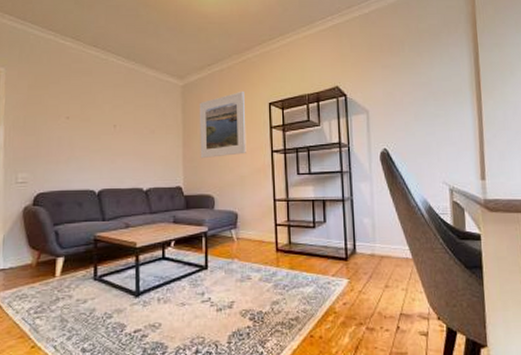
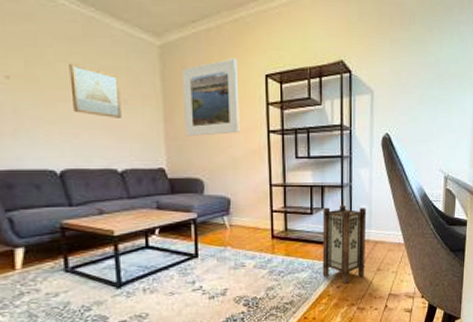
wall art: none [112,104,150,145] -> present [69,63,122,118]
lantern: none [325,219,372,301] -> present [322,206,367,284]

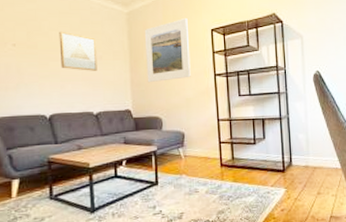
lantern: present [322,206,367,284] -> none [264,135,306,207]

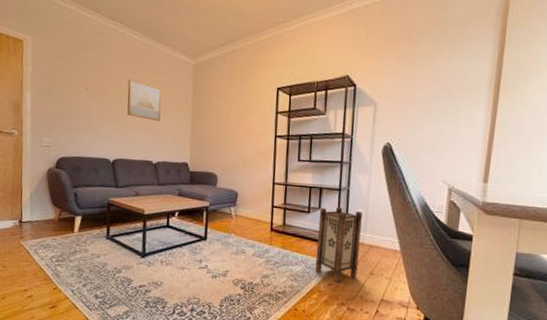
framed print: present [144,18,191,83] -> none [207,74,254,138]
lantern: none [264,135,306,207] -> present [315,207,363,283]

